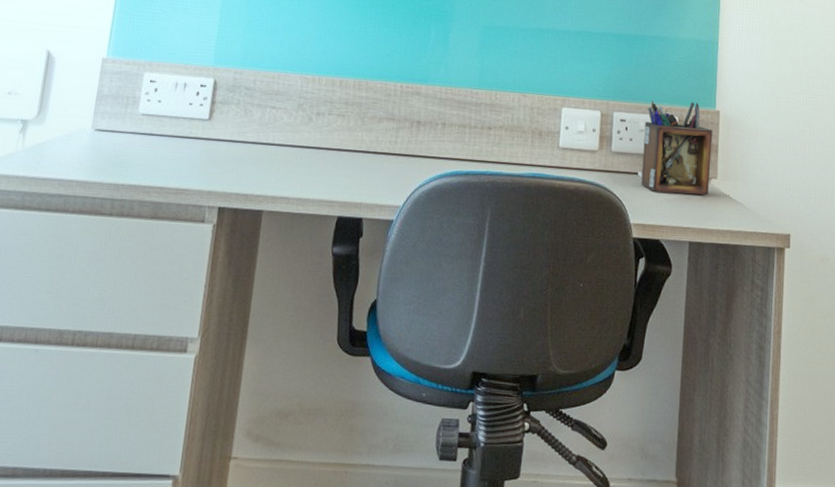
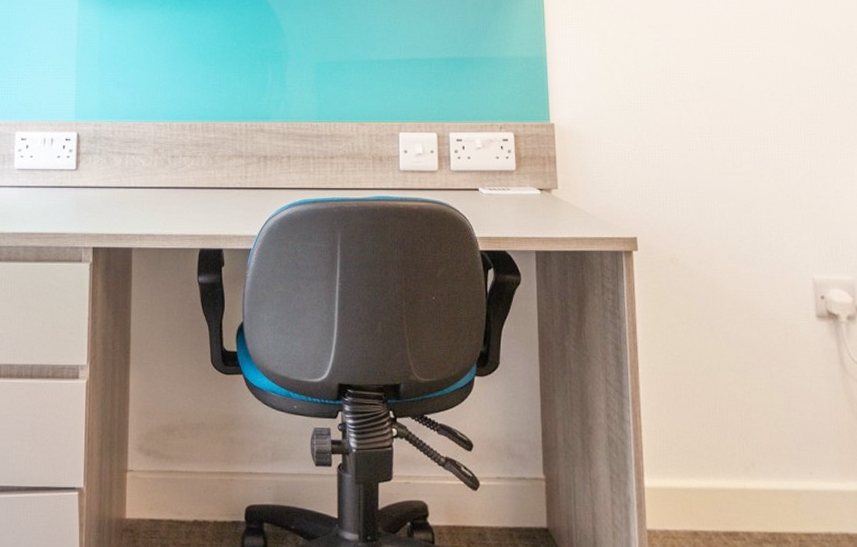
desk organizer: present [641,100,713,196] -> none [481,117,551,206]

